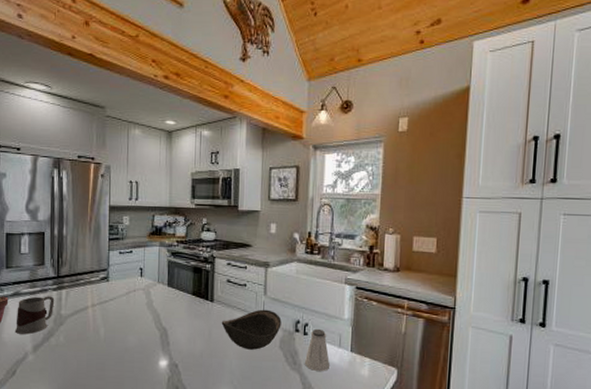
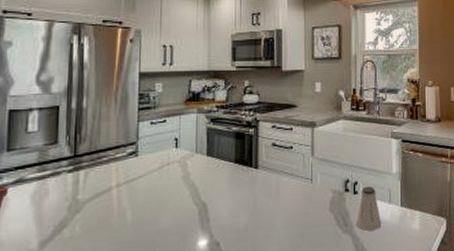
mug: present [14,296,55,335] -> none [15,179,70,230]
bowl: present [221,309,282,350] -> none [267,171,331,216]

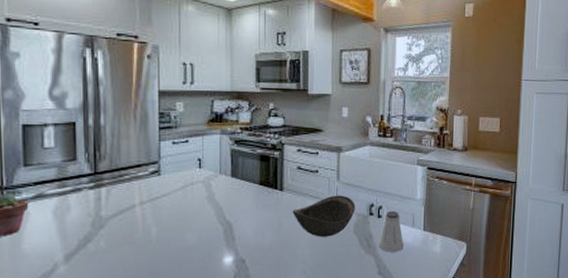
bowl: none [267,171,331,216] -> present [292,195,355,237]

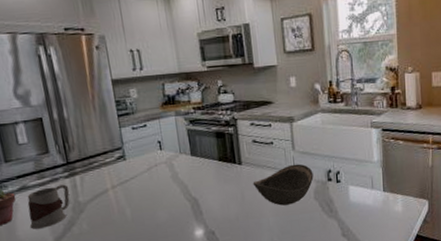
mug: none [38,196,92,243] -> present [27,184,70,229]
saltshaker: present [380,210,405,252] -> none [341,174,366,215]

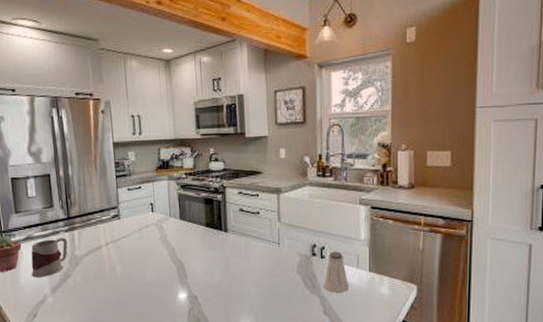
bowl: present [252,163,314,206] -> none [237,236,298,277]
saltshaker: none [341,174,366,215] -> present [324,251,350,293]

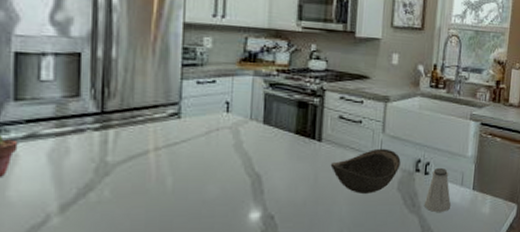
mug: present [31,238,68,277] -> none [28,138,97,190]
bowl: none [237,236,298,277] -> present [330,148,401,193]

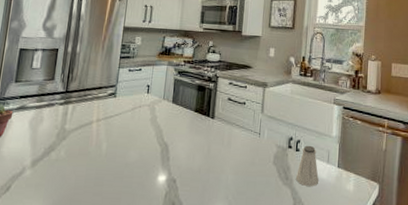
bowl: present [330,148,401,193] -> none [220,126,276,165]

